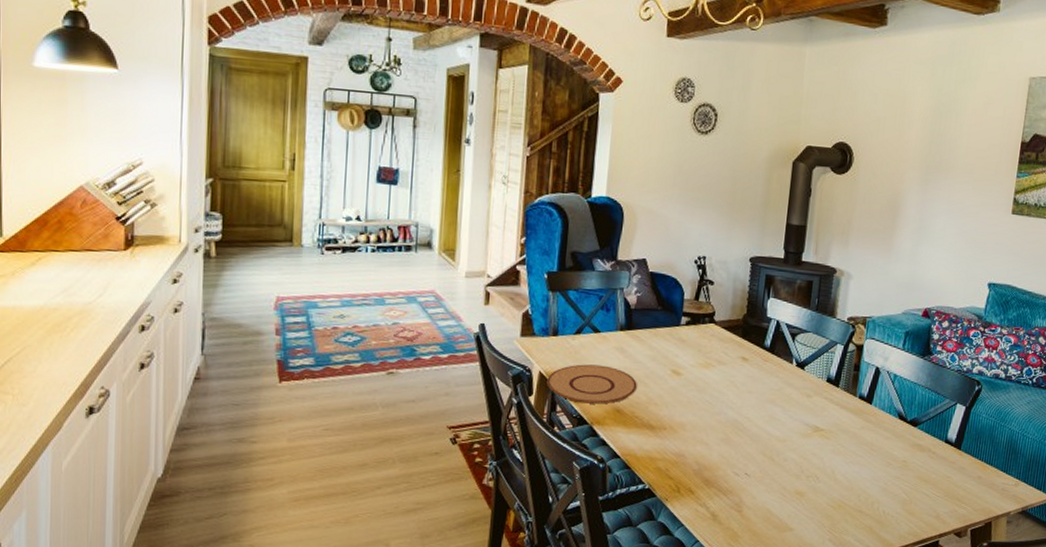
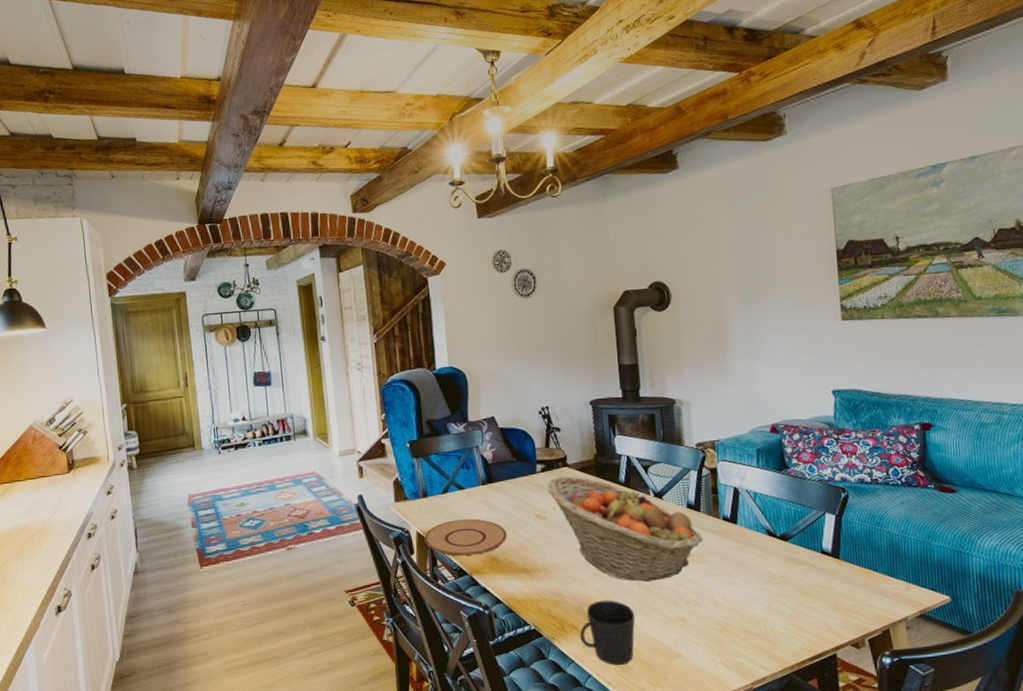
fruit basket: none [689,333,836,452] -> present [547,476,703,582]
cup: none [694,466,755,533] -> present [580,600,635,665]

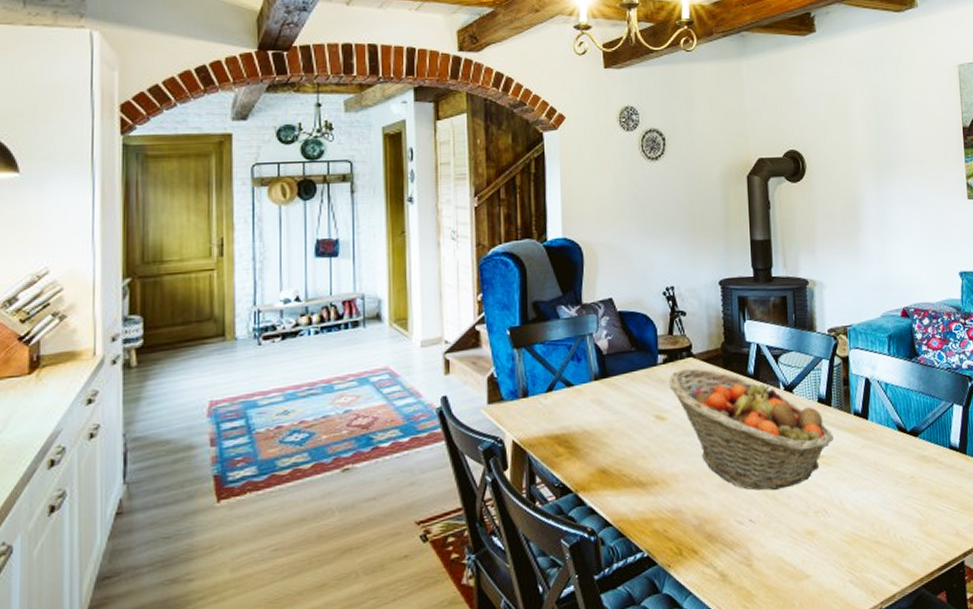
plate: present [424,519,507,556] -> none [522,422,620,470]
cup: present [580,600,635,665] -> none [699,514,761,594]

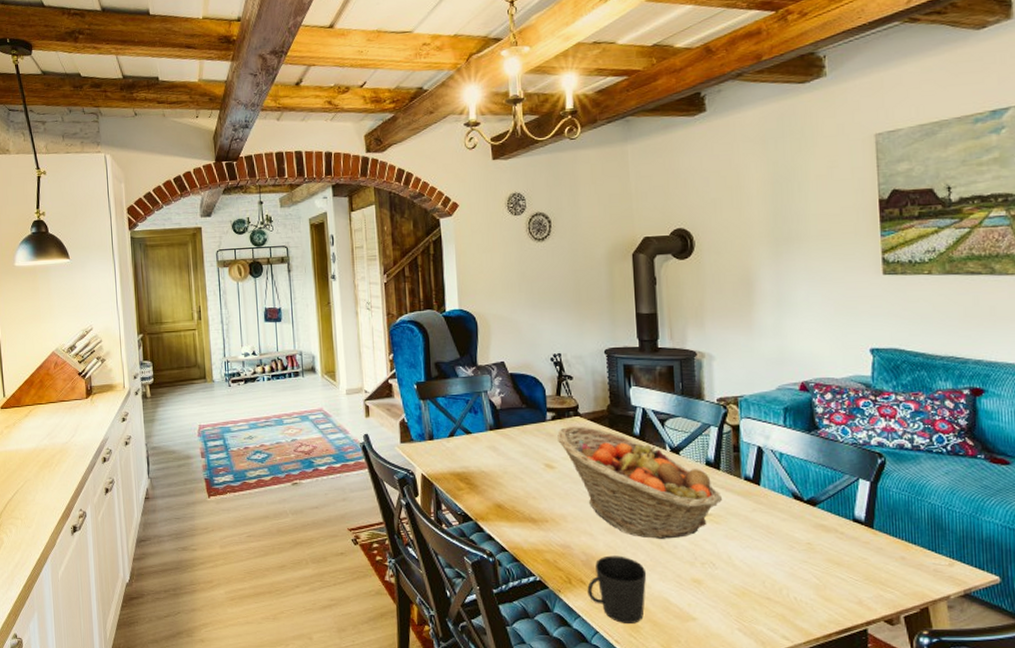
cup: none [699,514,761,594] -> present [587,555,647,624]

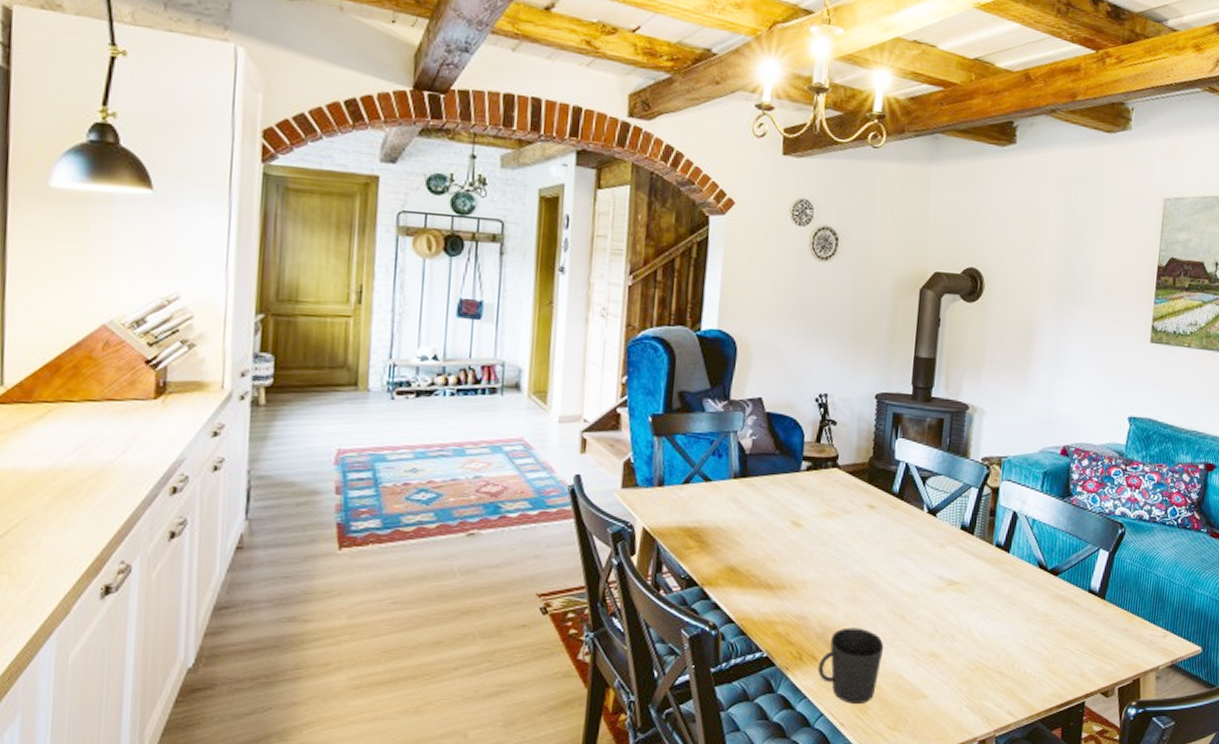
fruit basket: present [557,426,722,539] -> none [810,478,971,609]

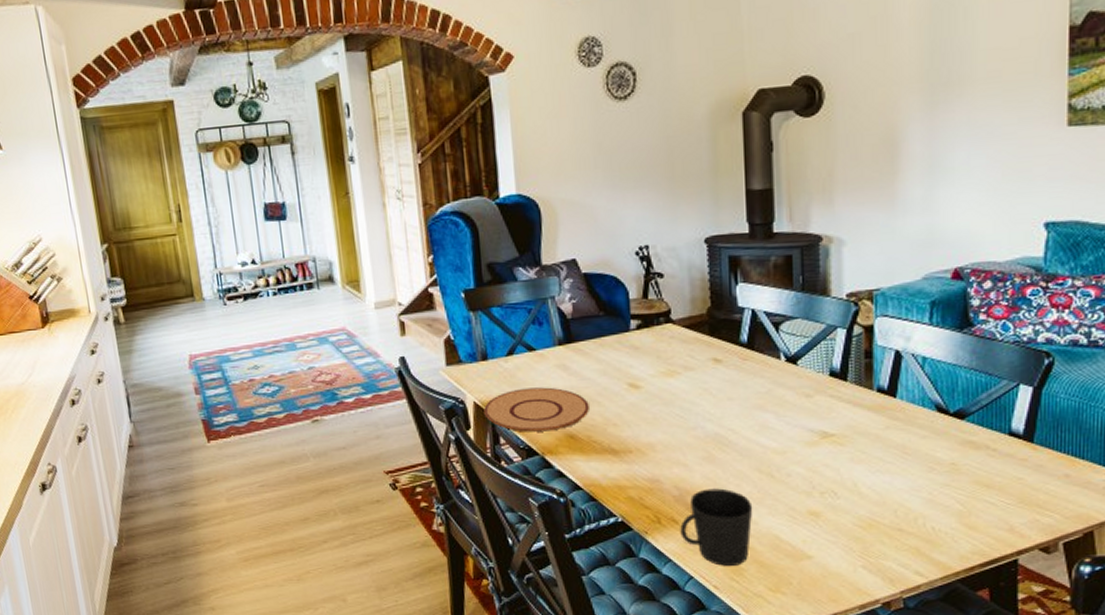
plate: none [651,517,753,563] -> present [484,387,589,432]

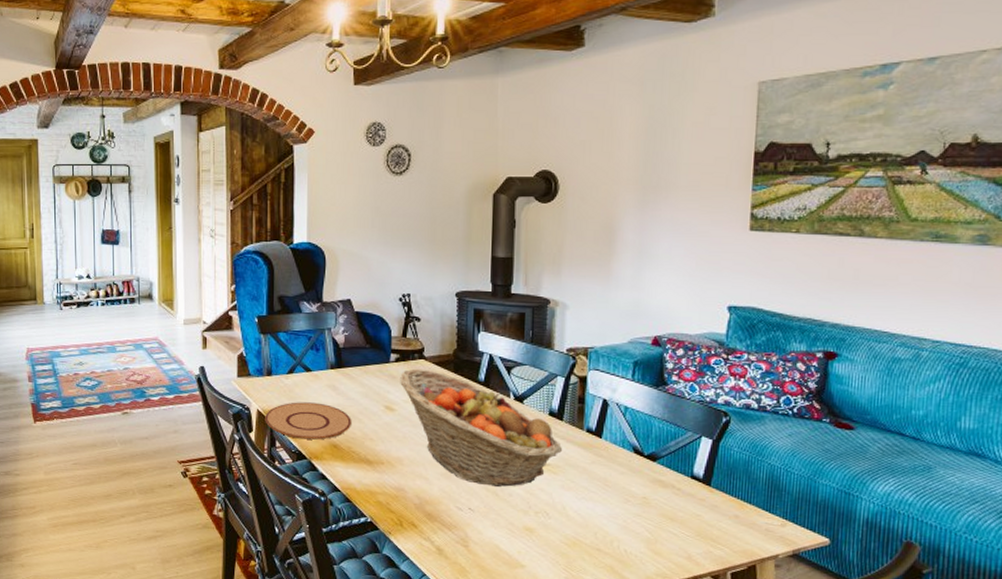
fruit basket: none [644,335,848,467] -> present [400,368,562,487]
cup: present [680,488,753,566] -> none [418,500,479,568]

